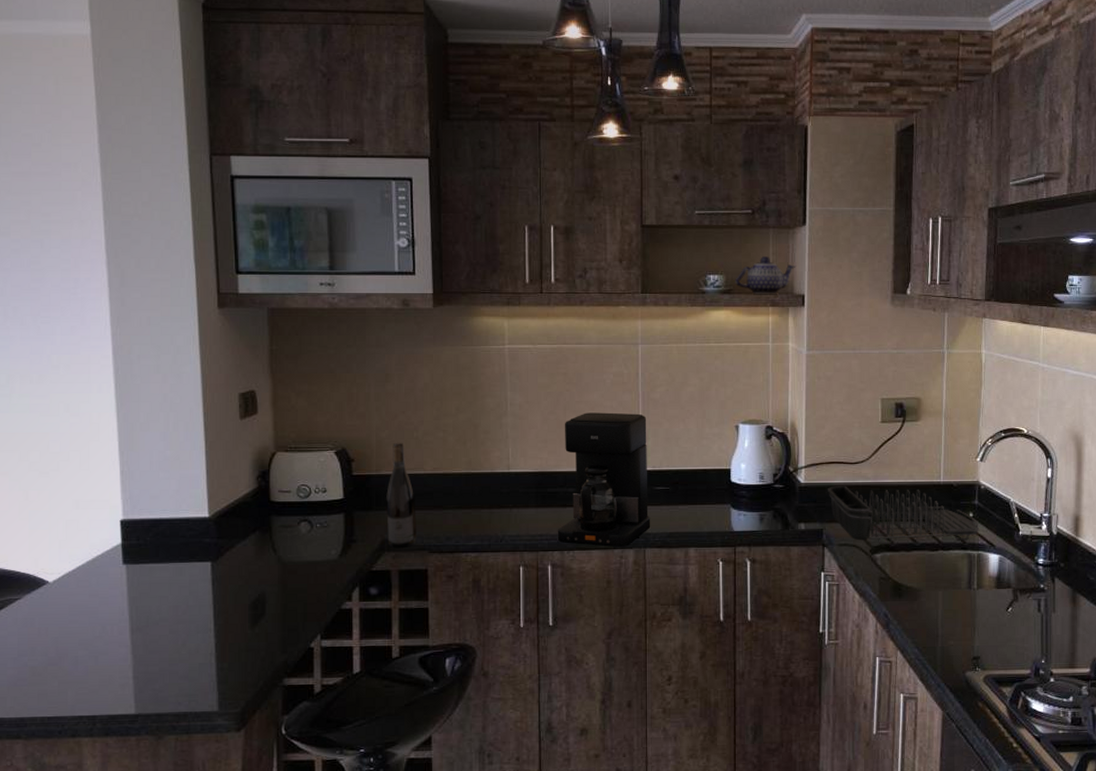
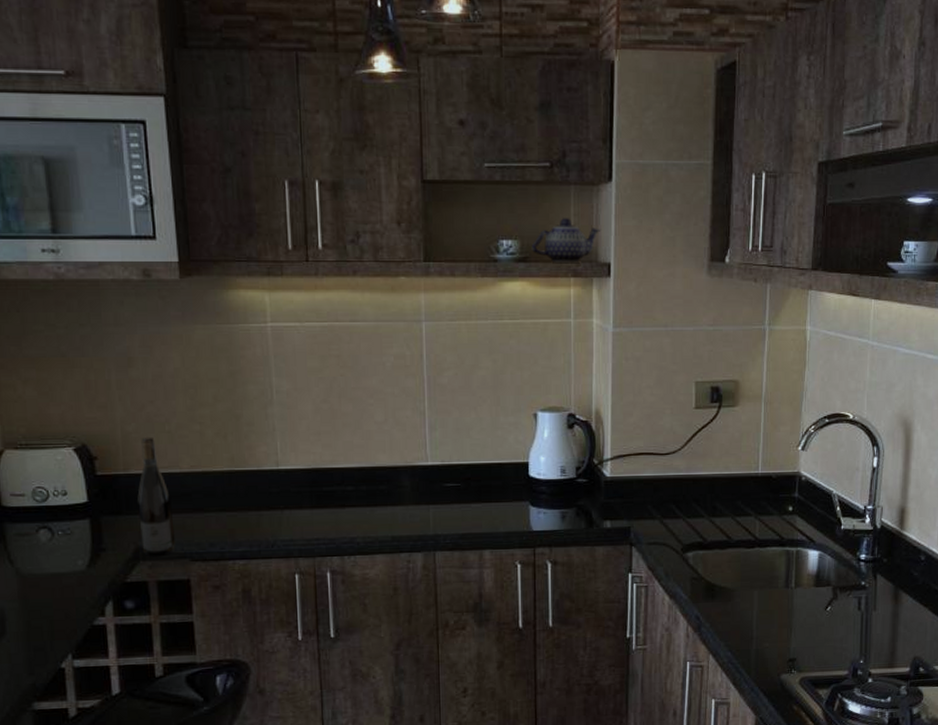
coffee maker: present [557,412,651,547] -> none [336,400,441,551]
dish rack: present [828,486,979,545] -> none [636,479,798,543]

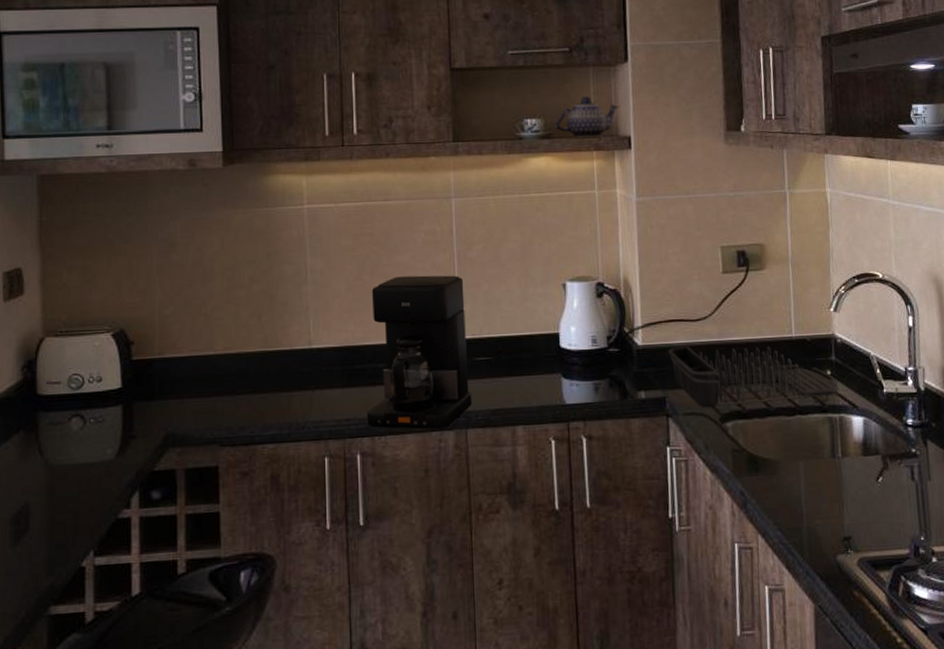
wine bottle: present [136,436,177,558] -> none [169,319,207,444]
coffee maker: none [336,400,441,551] -> present [366,275,472,430]
dish rack: none [636,479,798,543] -> present [668,346,839,412]

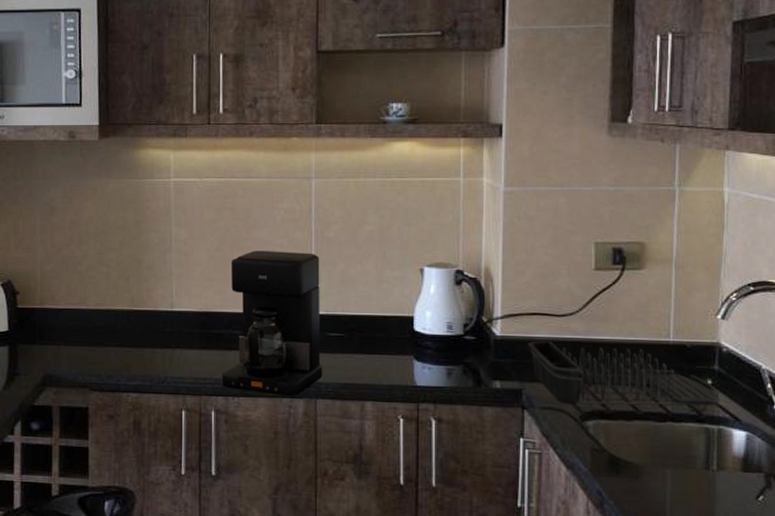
teapot: present [554,97,620,138] -> none [421,82,493,124]

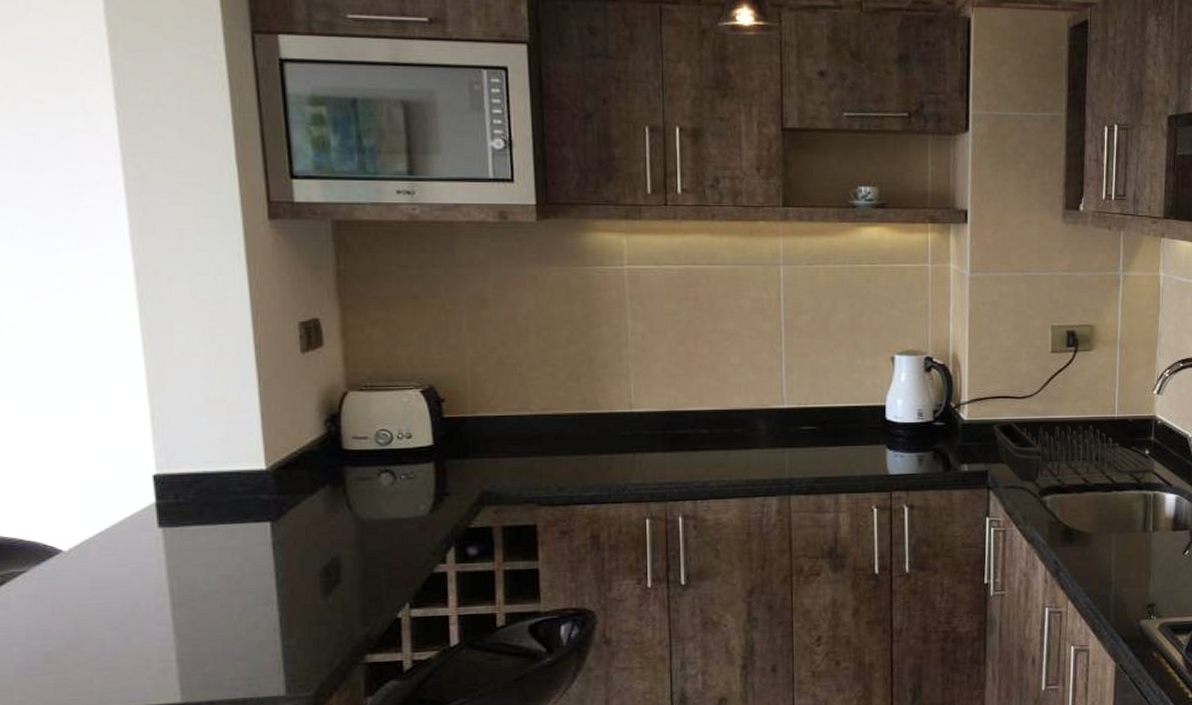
coffee maker: present [221,250,323,396] -> none [689,343,796,495]

